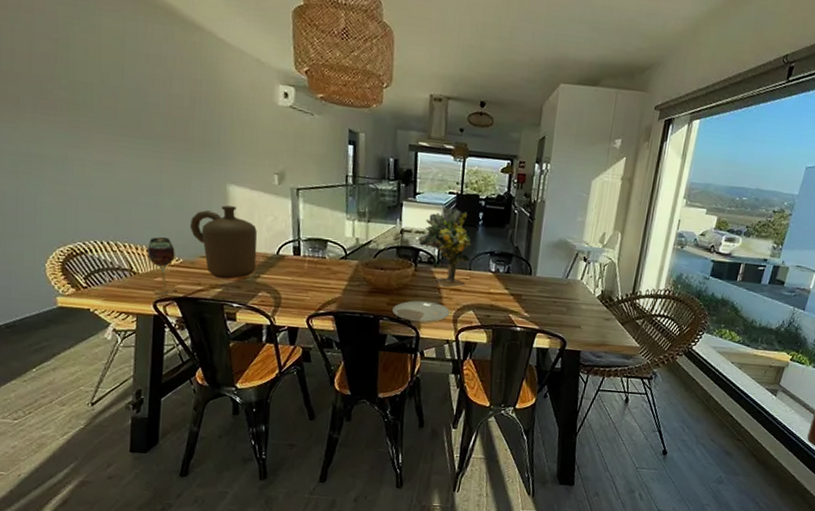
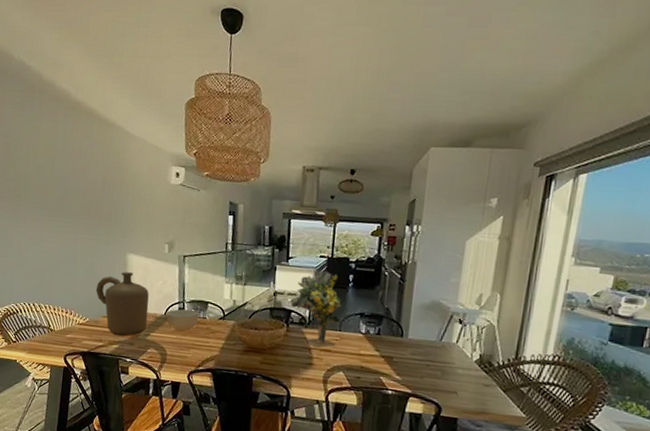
wineglass: present [147,237,176,295] -> none [62,299,84,349]
bowl: none [278,248,319,273] -> present [165,309,200,332]
plate: present [392,300,451,324] -> none [265,360,321,384]

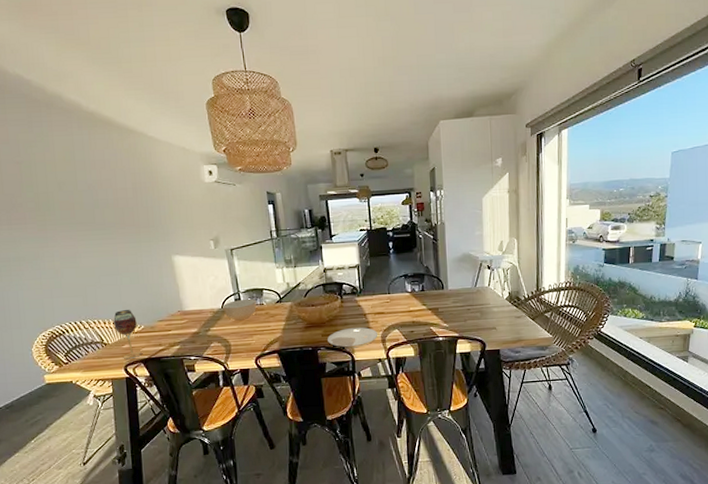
wineglass: none [62,299,84,349] -> present [113,310,142,359]
water jug: present [95,271,149,337] -> none [145,273,206,337]
plate: none [265,360,321,384] -> present [328,327,378,349]
bouquet: present [289,269,342,347] -> none [339,242,388,312]

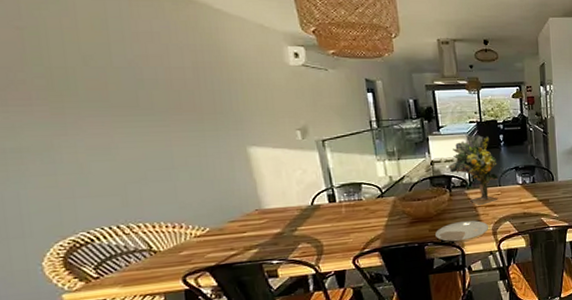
wineglass: present [113,310,142,359] -> none [166,210,207,268]
bowl: present [222,298,257,322] -> none [312,194,355,220]
bouquet: none [339,242,388,312] -> present [448,134,499,205]

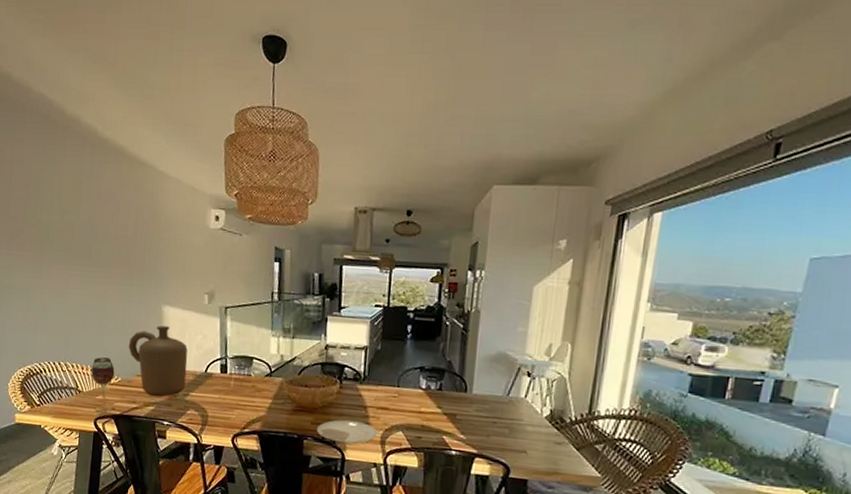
wineglass: none [166,210,207,268] -> present [91,357,115,412]
water jug: none [211,167,292,240] -> present [128,325,188,397]
bouquet: present [448,134,499,205] -> none [342,319,400,405]

